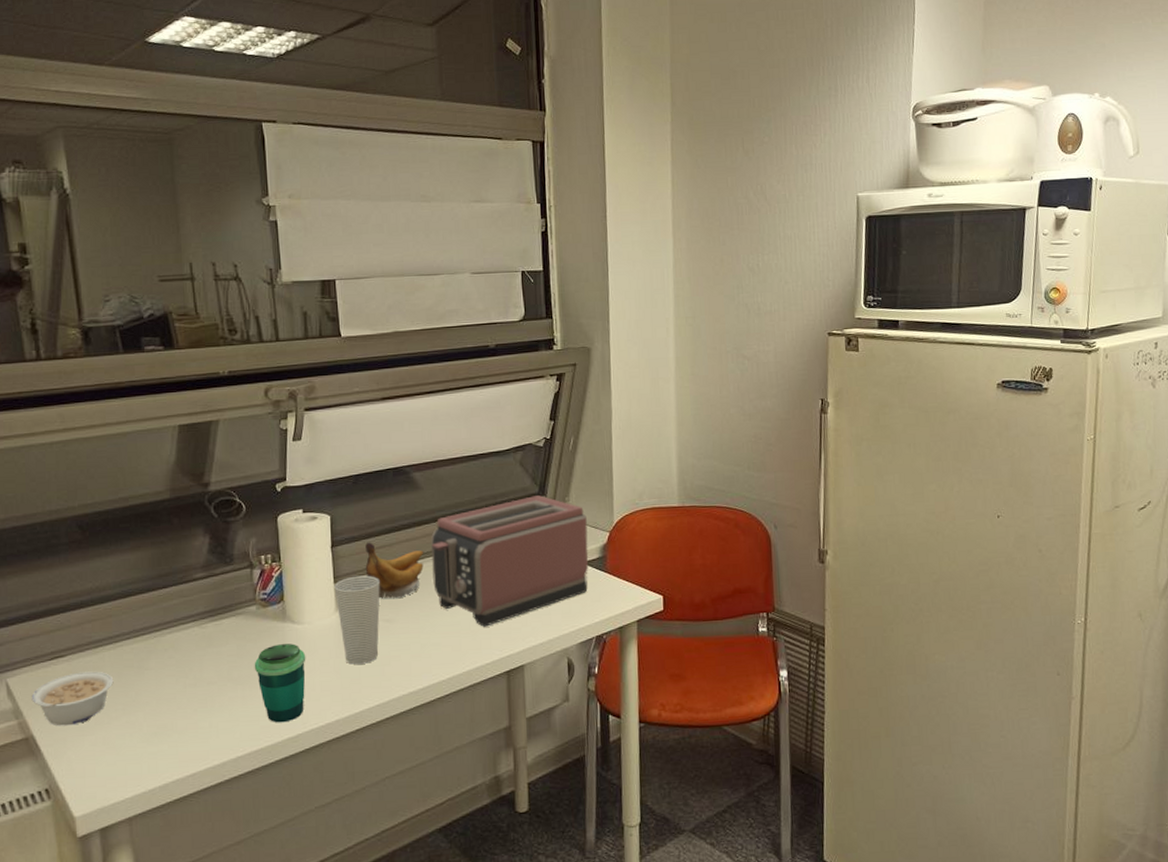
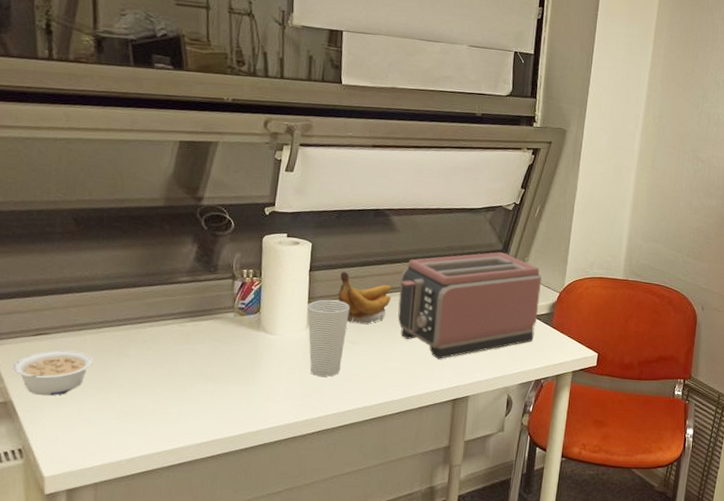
cup: present [254,643,306,723] -> none [225,349,275,418]

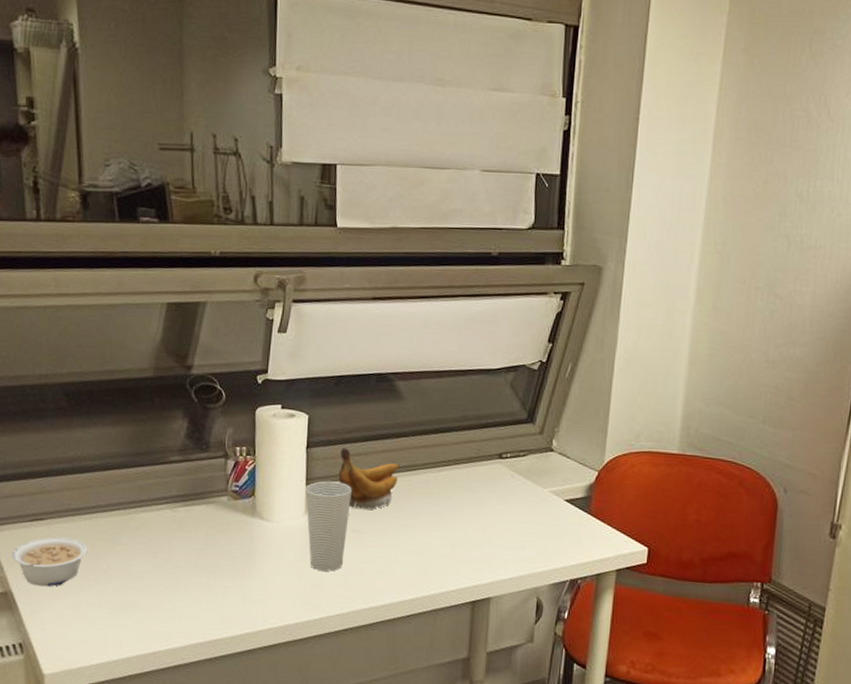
toaster: present [397,252,542,359] -> none [406,422,575,553]

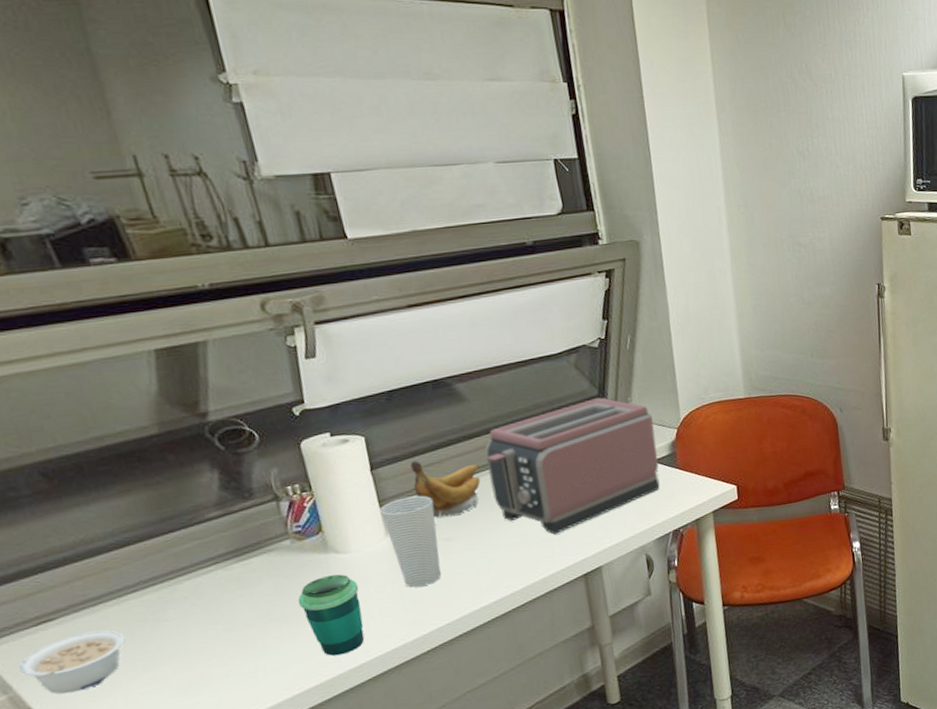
cup: none [220,538,272,617] -> present [297,574,365,656]
toaster: none [406,422,575,553] -> present [484,398,660,535]

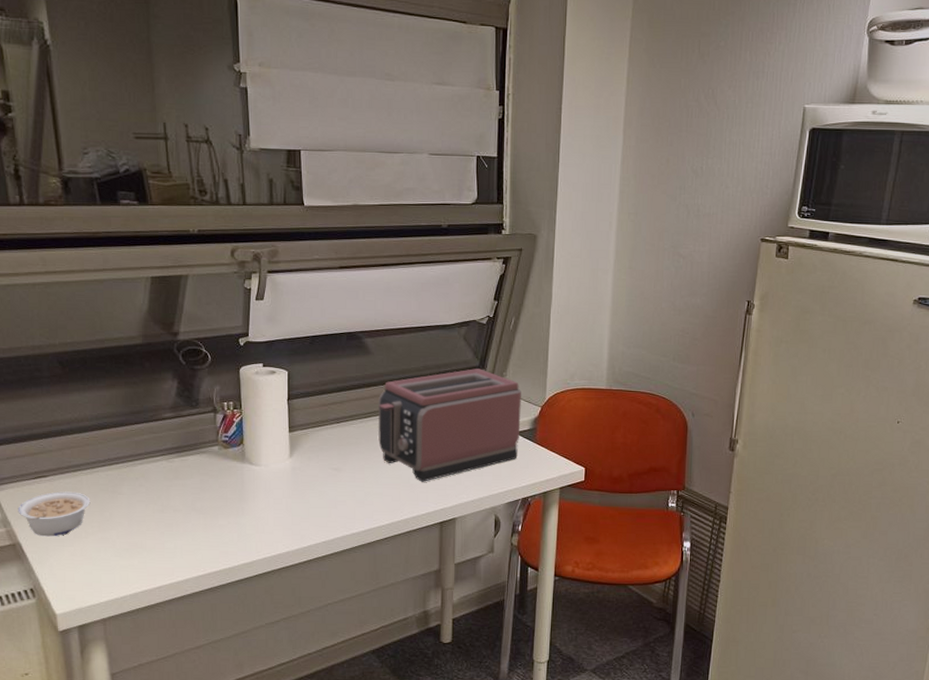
cup: present [297,574,365,656] -> none [215,482,262,550]
cup: present [380,495,441,587] -> none [289,427,330,505]
banana: present [410,460,481,518] -> none [318,398,372,451]

